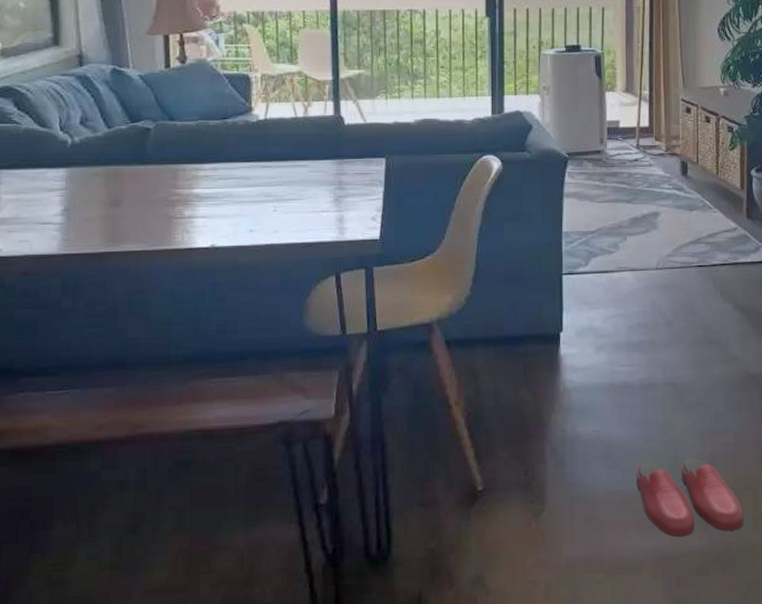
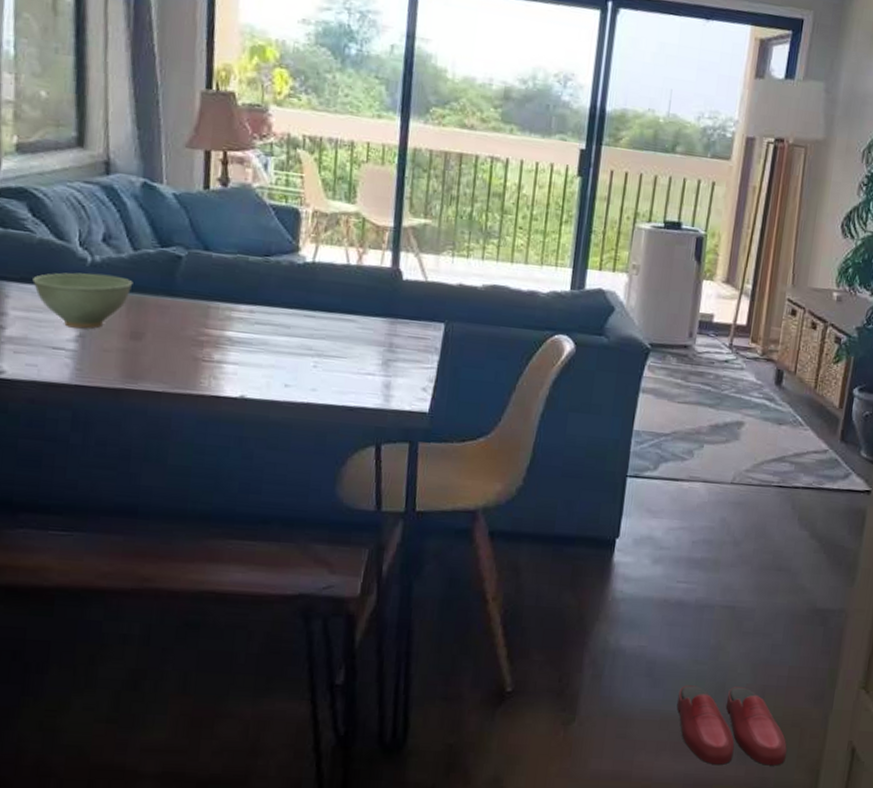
bowl: none [21,152,109,203] -> present [32,272,133,329]

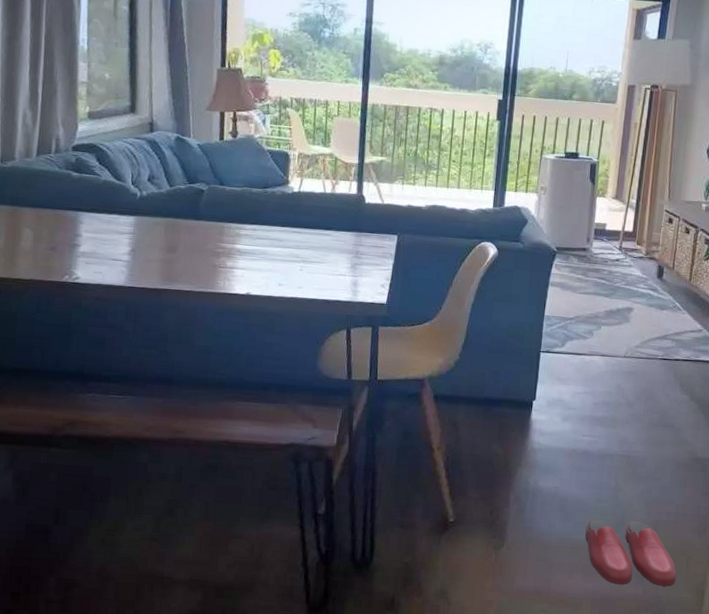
bowl: present [32,272,133,329] -> none [99,204,170,245]

